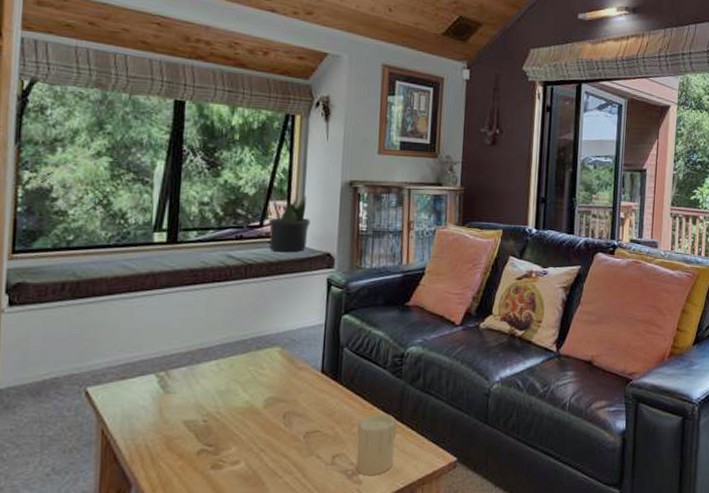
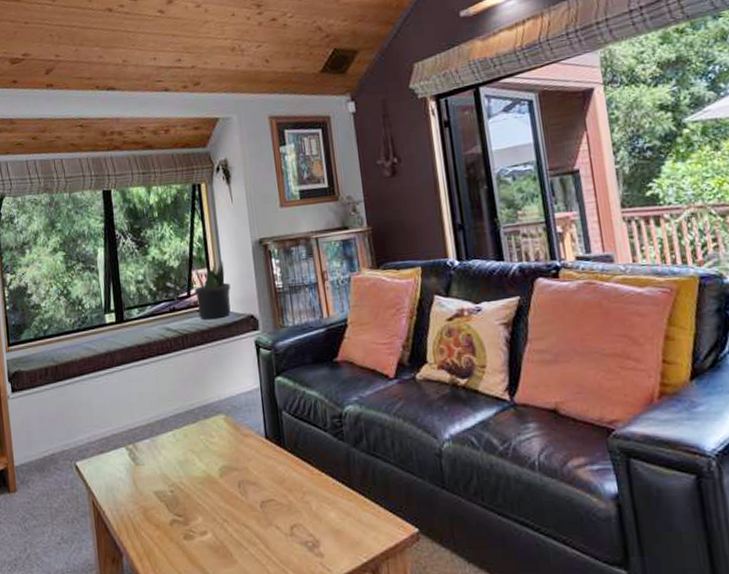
candle: present [356,414,397,476] -> none [309,480,352,548]

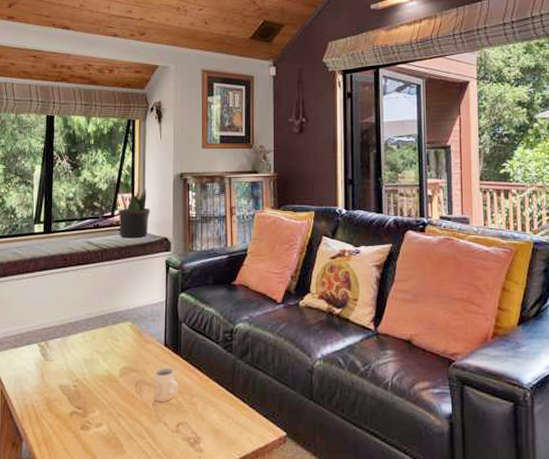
mug: none [257,462,288,504] -> present [153,367,179,403]

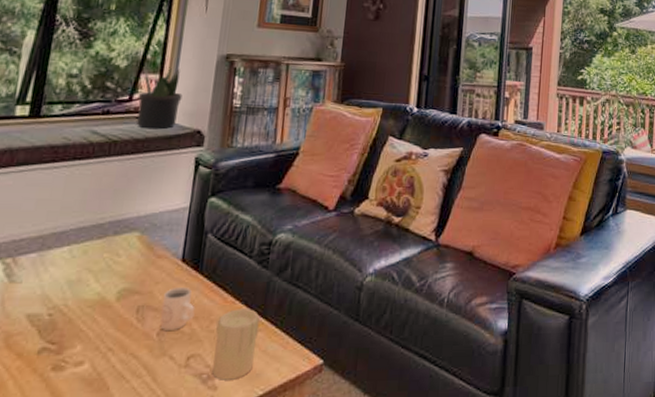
candle: none [197,386,230,445] -> present [212,309,260,380]

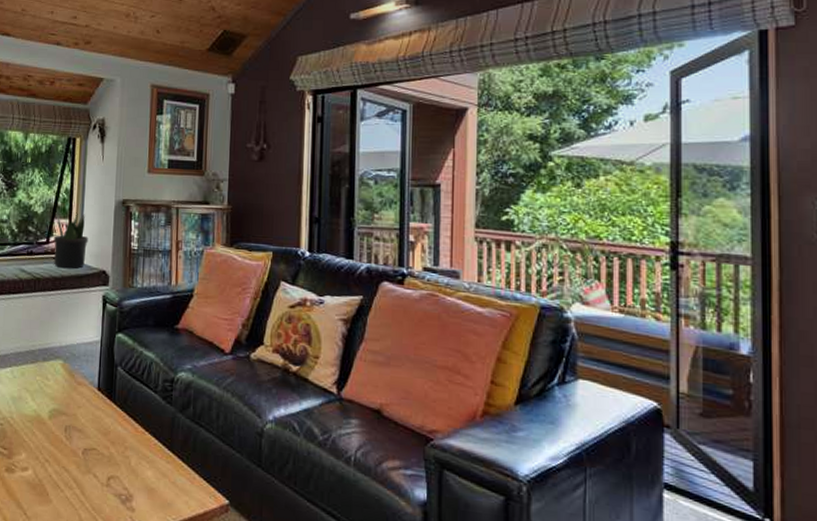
mug: present [159,288,195,332] -> none [83,413,112,452]
candle: present [212,309,260,380] -> none [130,439,167,505]

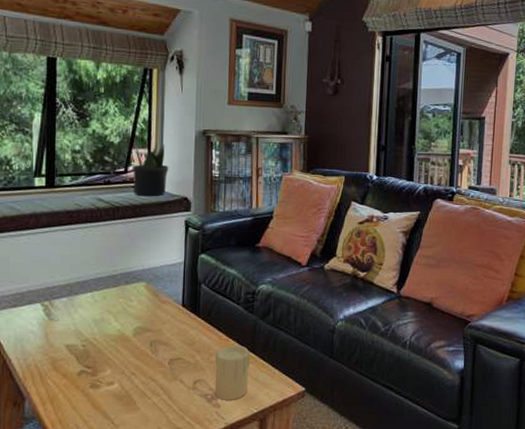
candle: none [130,439,167,505] -> present [215,345,250,400]

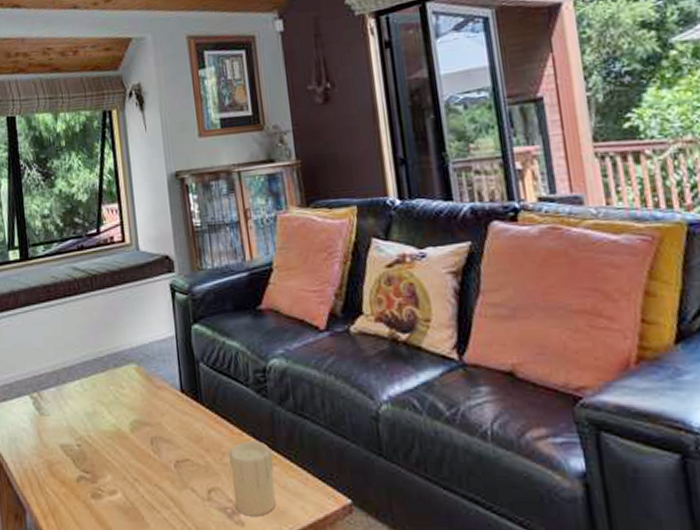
planter: present [132,142,169,197] -> none [102,195,144,260]

